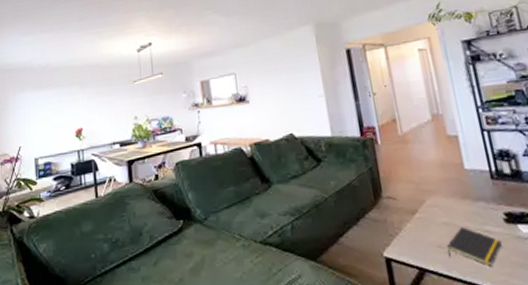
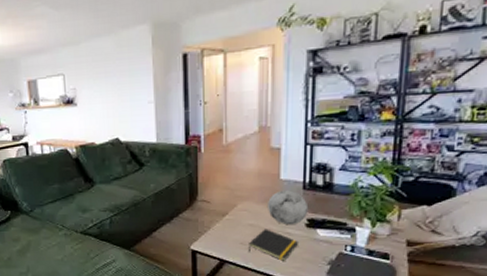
decorative orb: none [457,180,503,222] -> present [268,190,309,225]

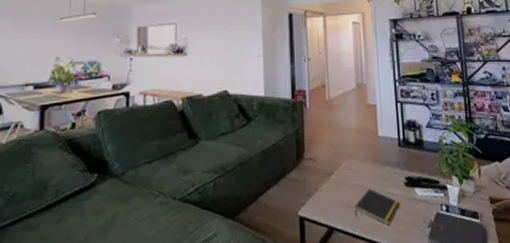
decorative orb: present [268,190,309,225] -> none [369,147,406,185]

